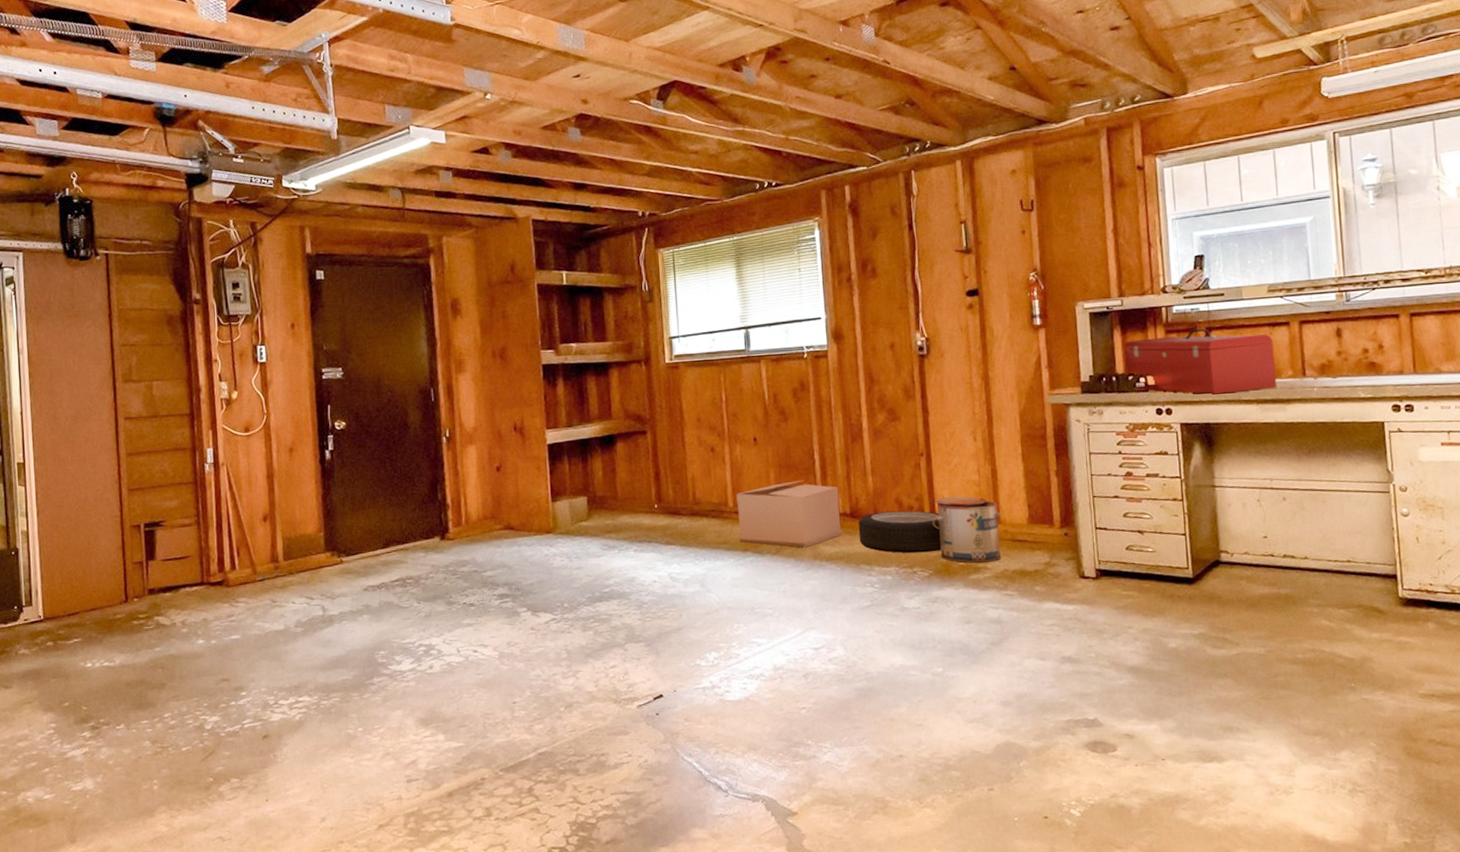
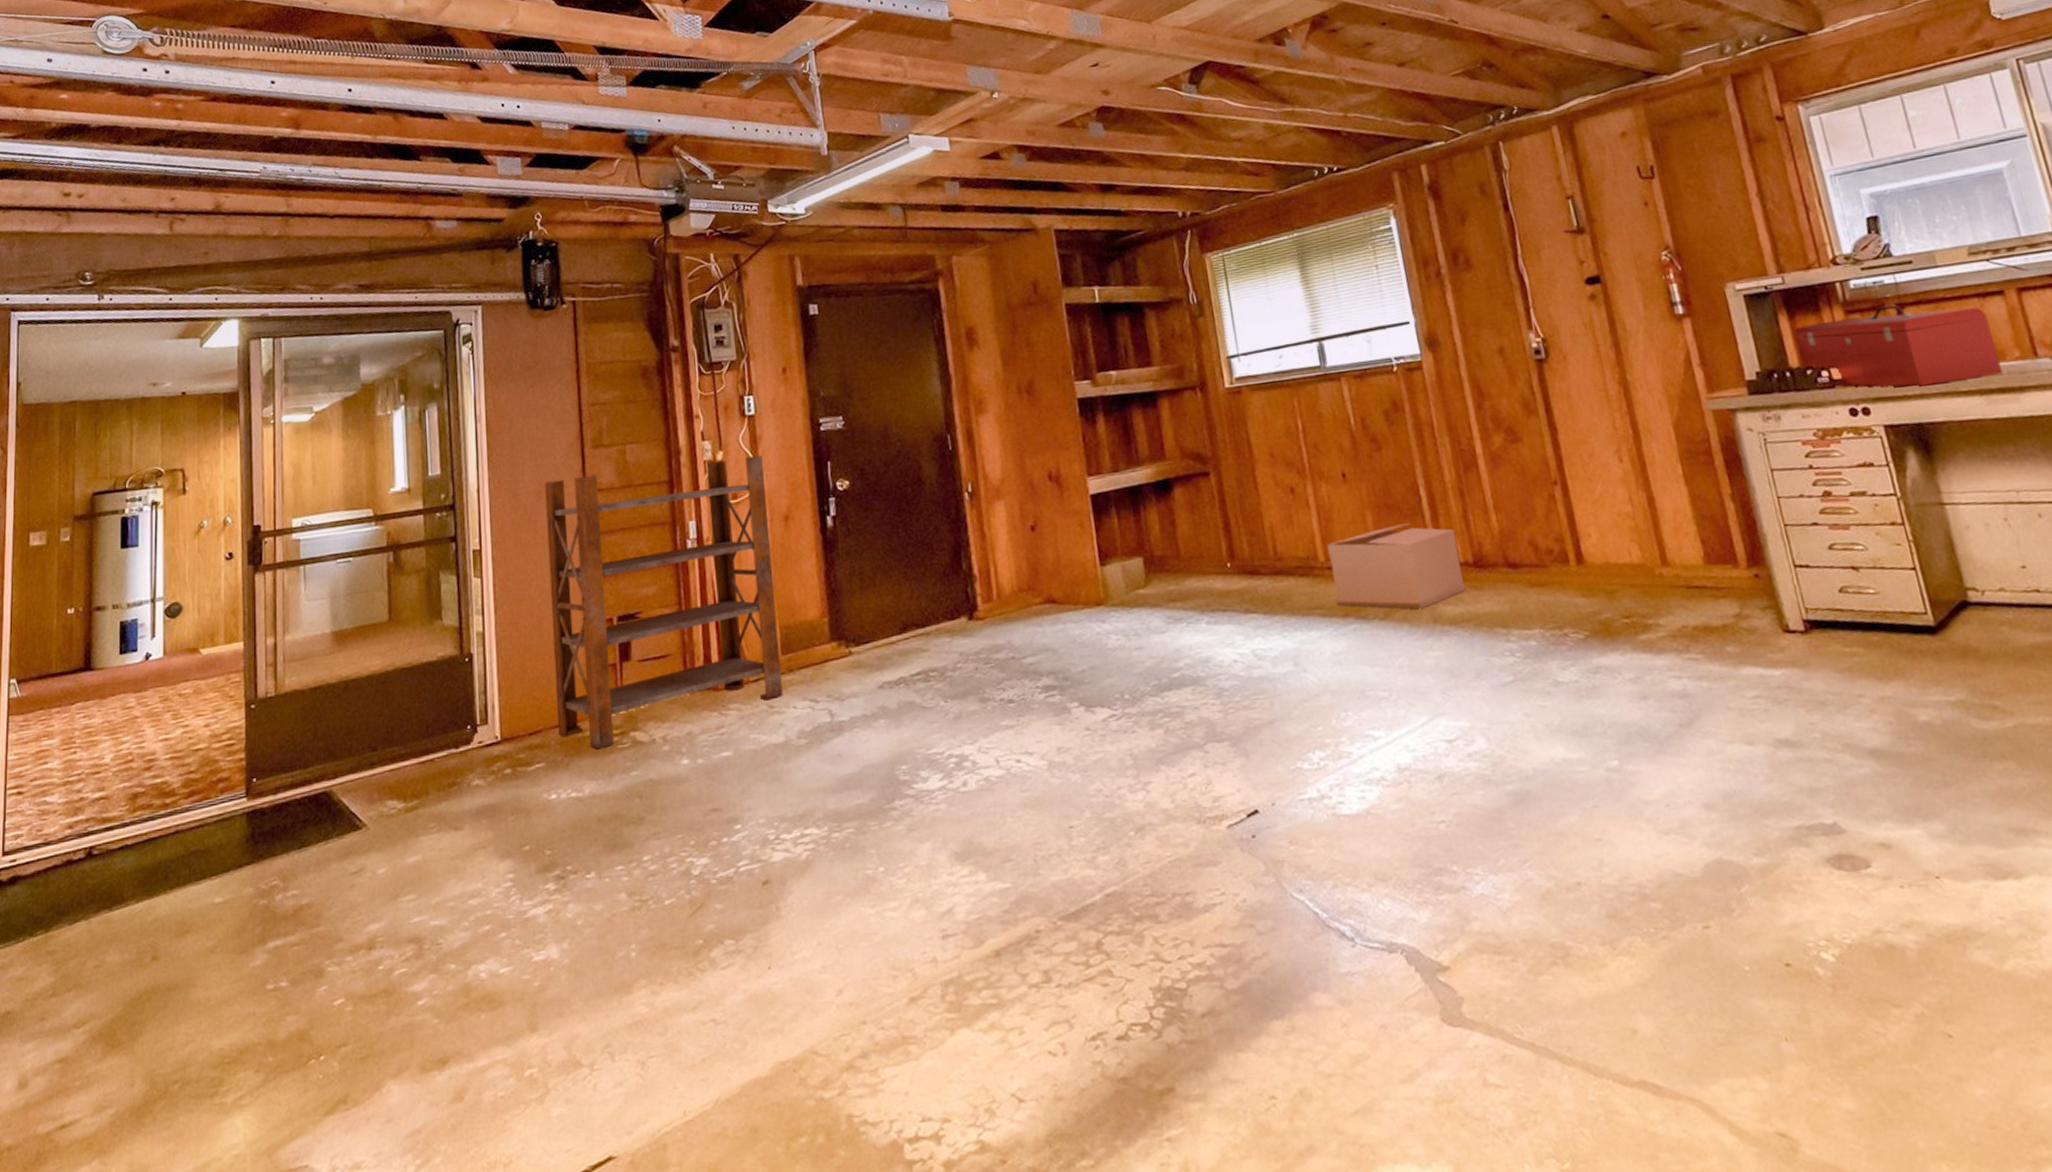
shelving unit: none [81,397,284,630] -> present [545,455,783,750]
car tire: present [858,510,942,554] -> none [1484,554,1597,611]
paint can: present [932,496,1001,563] -> none [1579,533,1675,620]

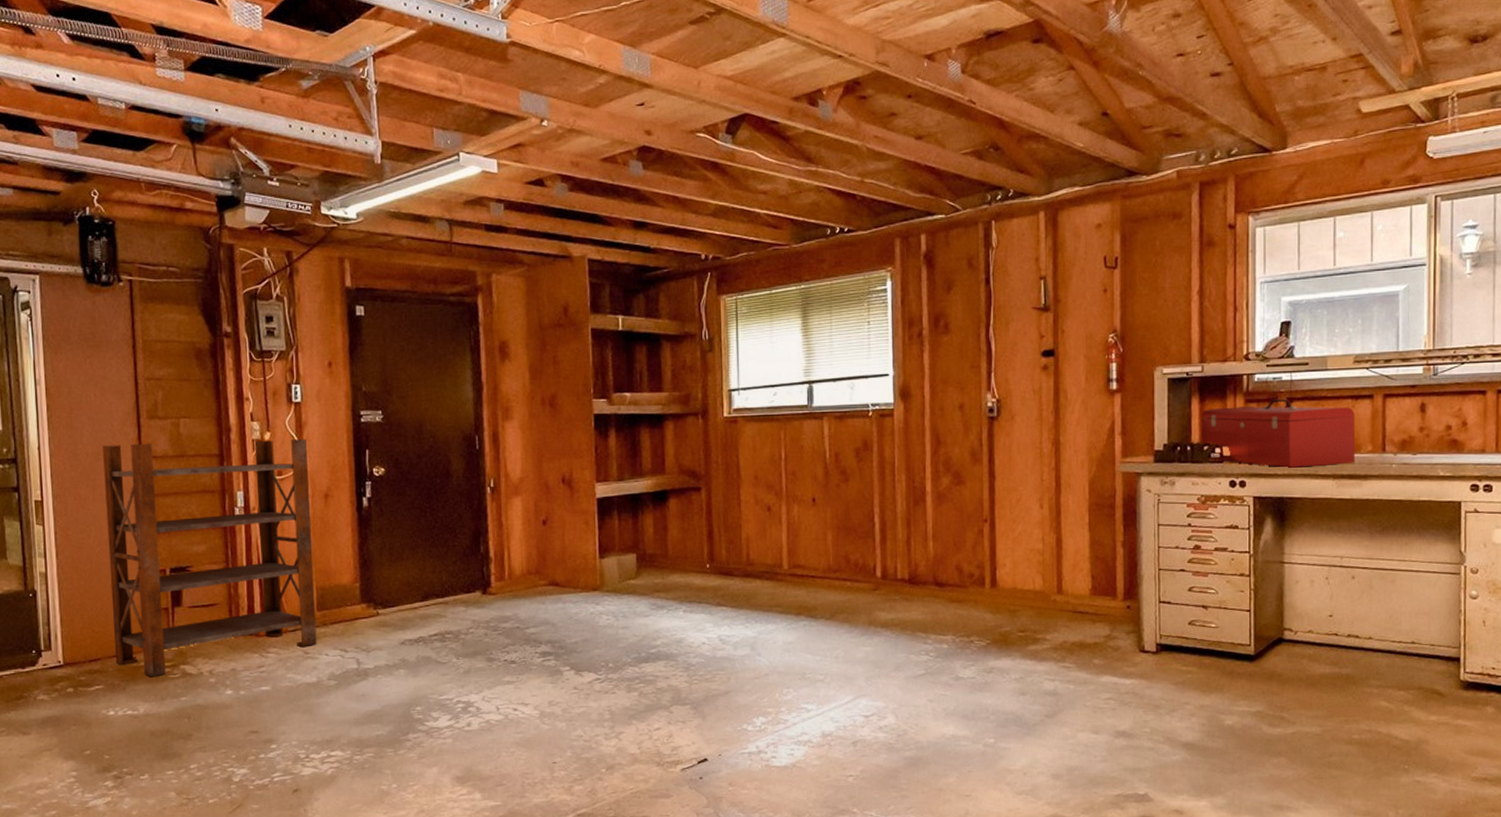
cardboard box: present [1327,523,1466,610] -> none [792,544,899,613]

